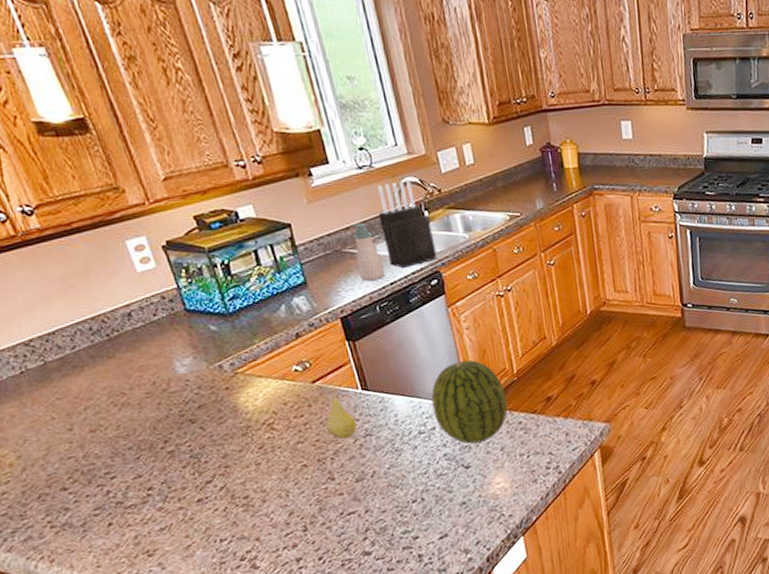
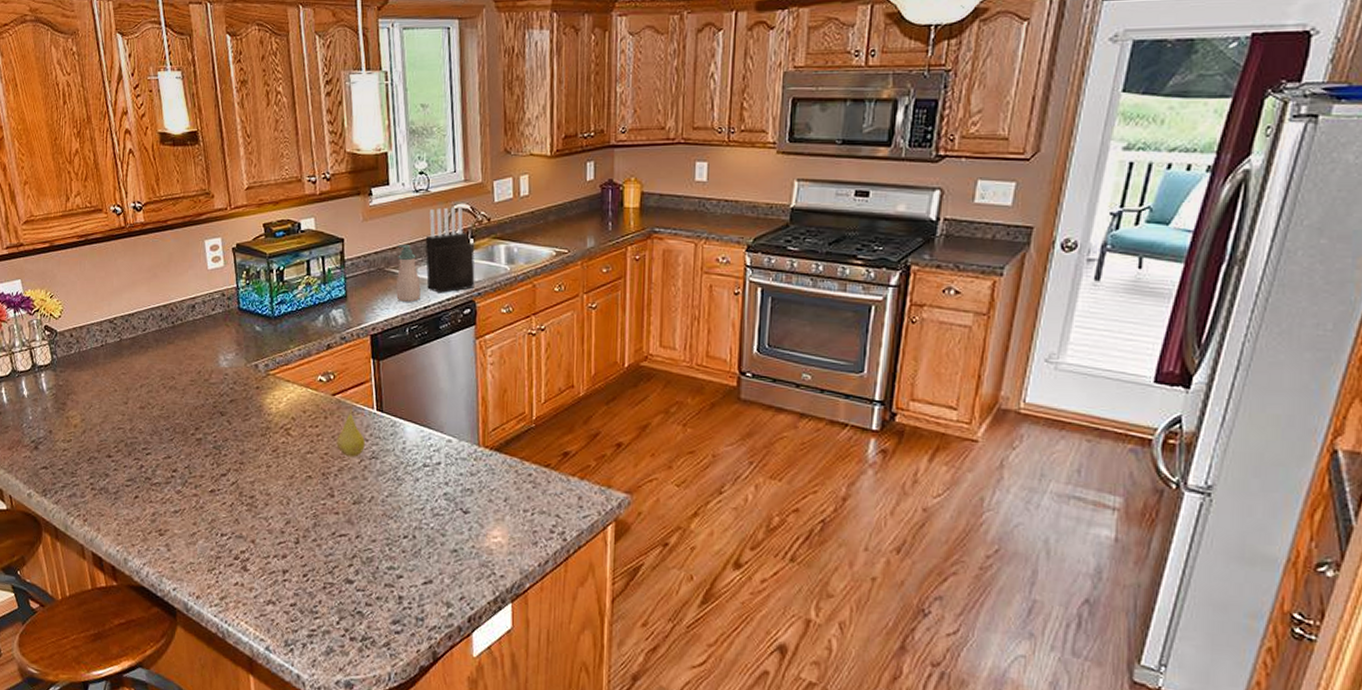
fruit: present [431,360,508,444] -> none [441,397,520,488]

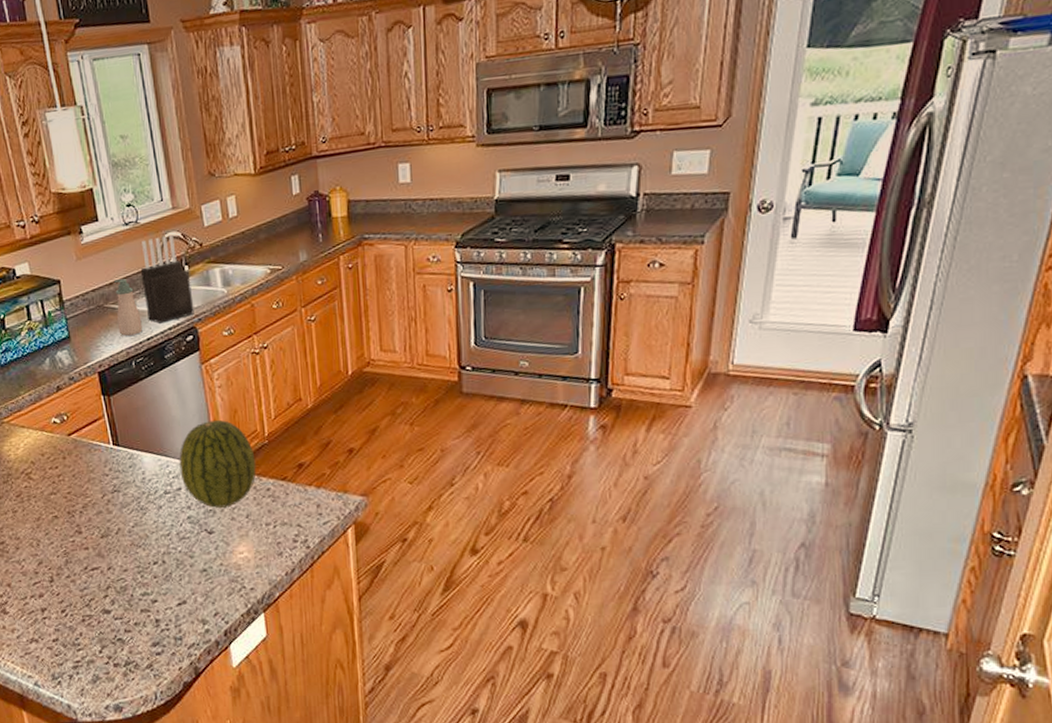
fruit: present [336,405,365,457] -> none [77,443,106,493]
fruit: none [441,397,520,488] -> present [179,419,256,508]

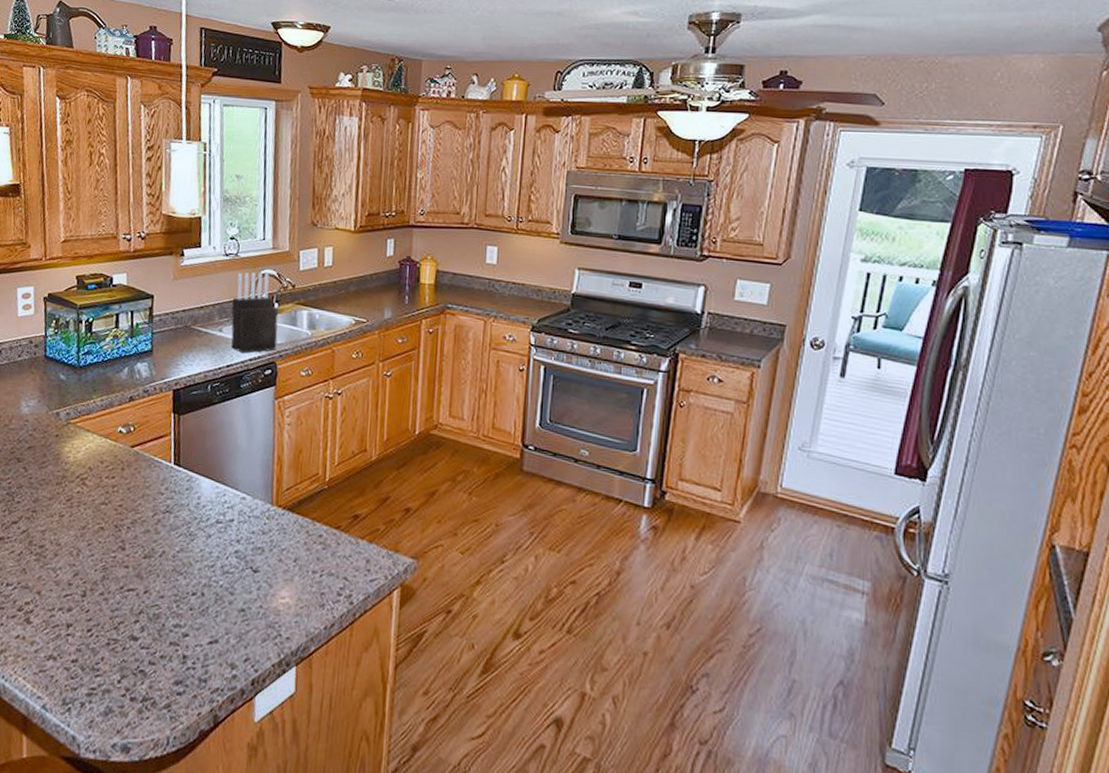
soap bottle: present [114,279,142,336] -> none [201,304,225,360]
fruit: present [179,419,256,508] -> none [235,456,313,548]

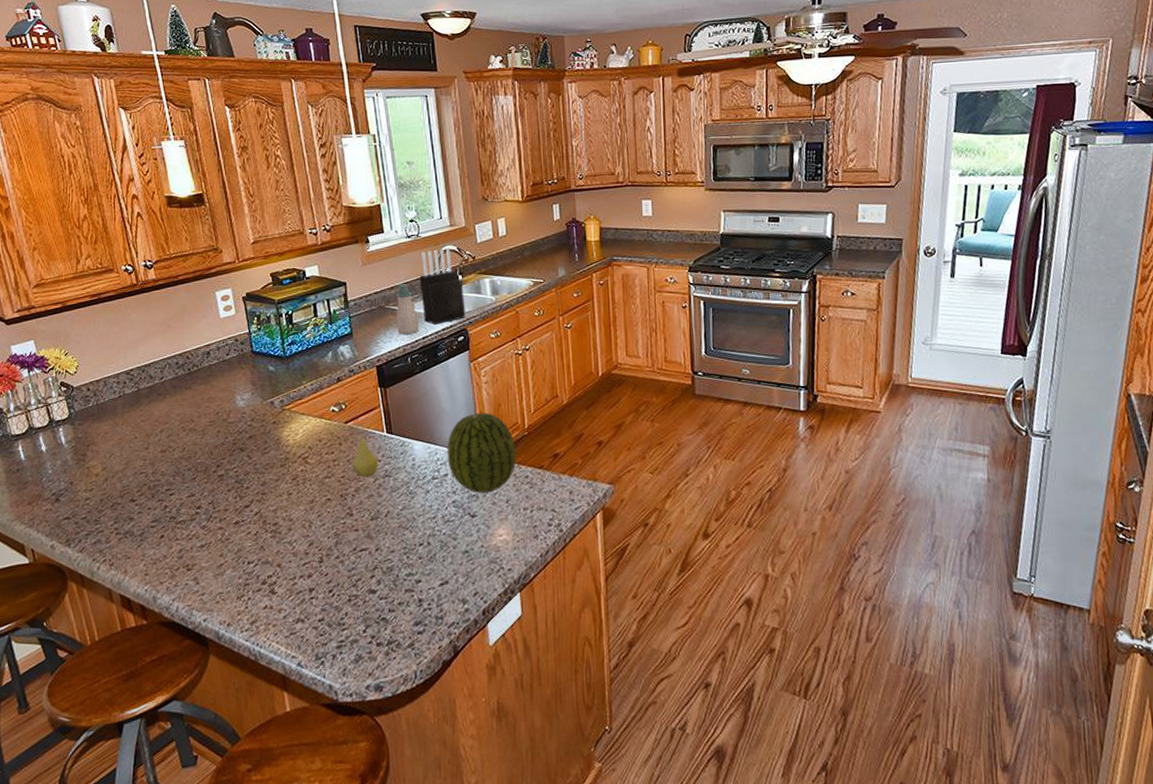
fruit: none [131,457,160,511] -> present [352,430,378,478]
soap bottle: none [201,304,225,360] -> present [396,284,419,334]
fruit: none [235,456,313,548] -> present [447,412,517,493]

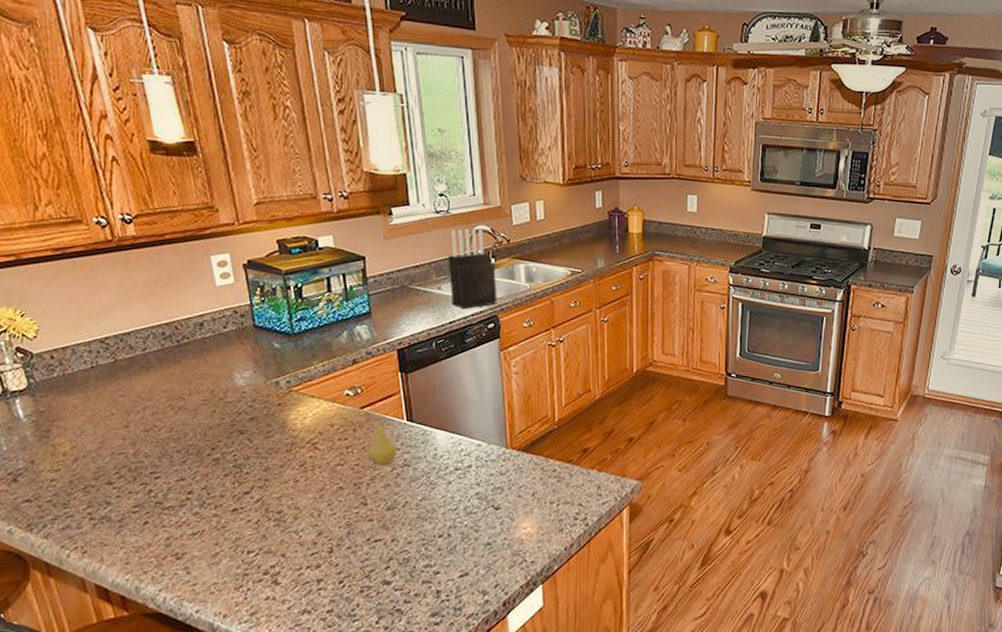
soap bottle: present [396,284,419,334] -> none [421,263,445,317]
fruit: present [447,412,517,493] -> none [472,403,545,486]

